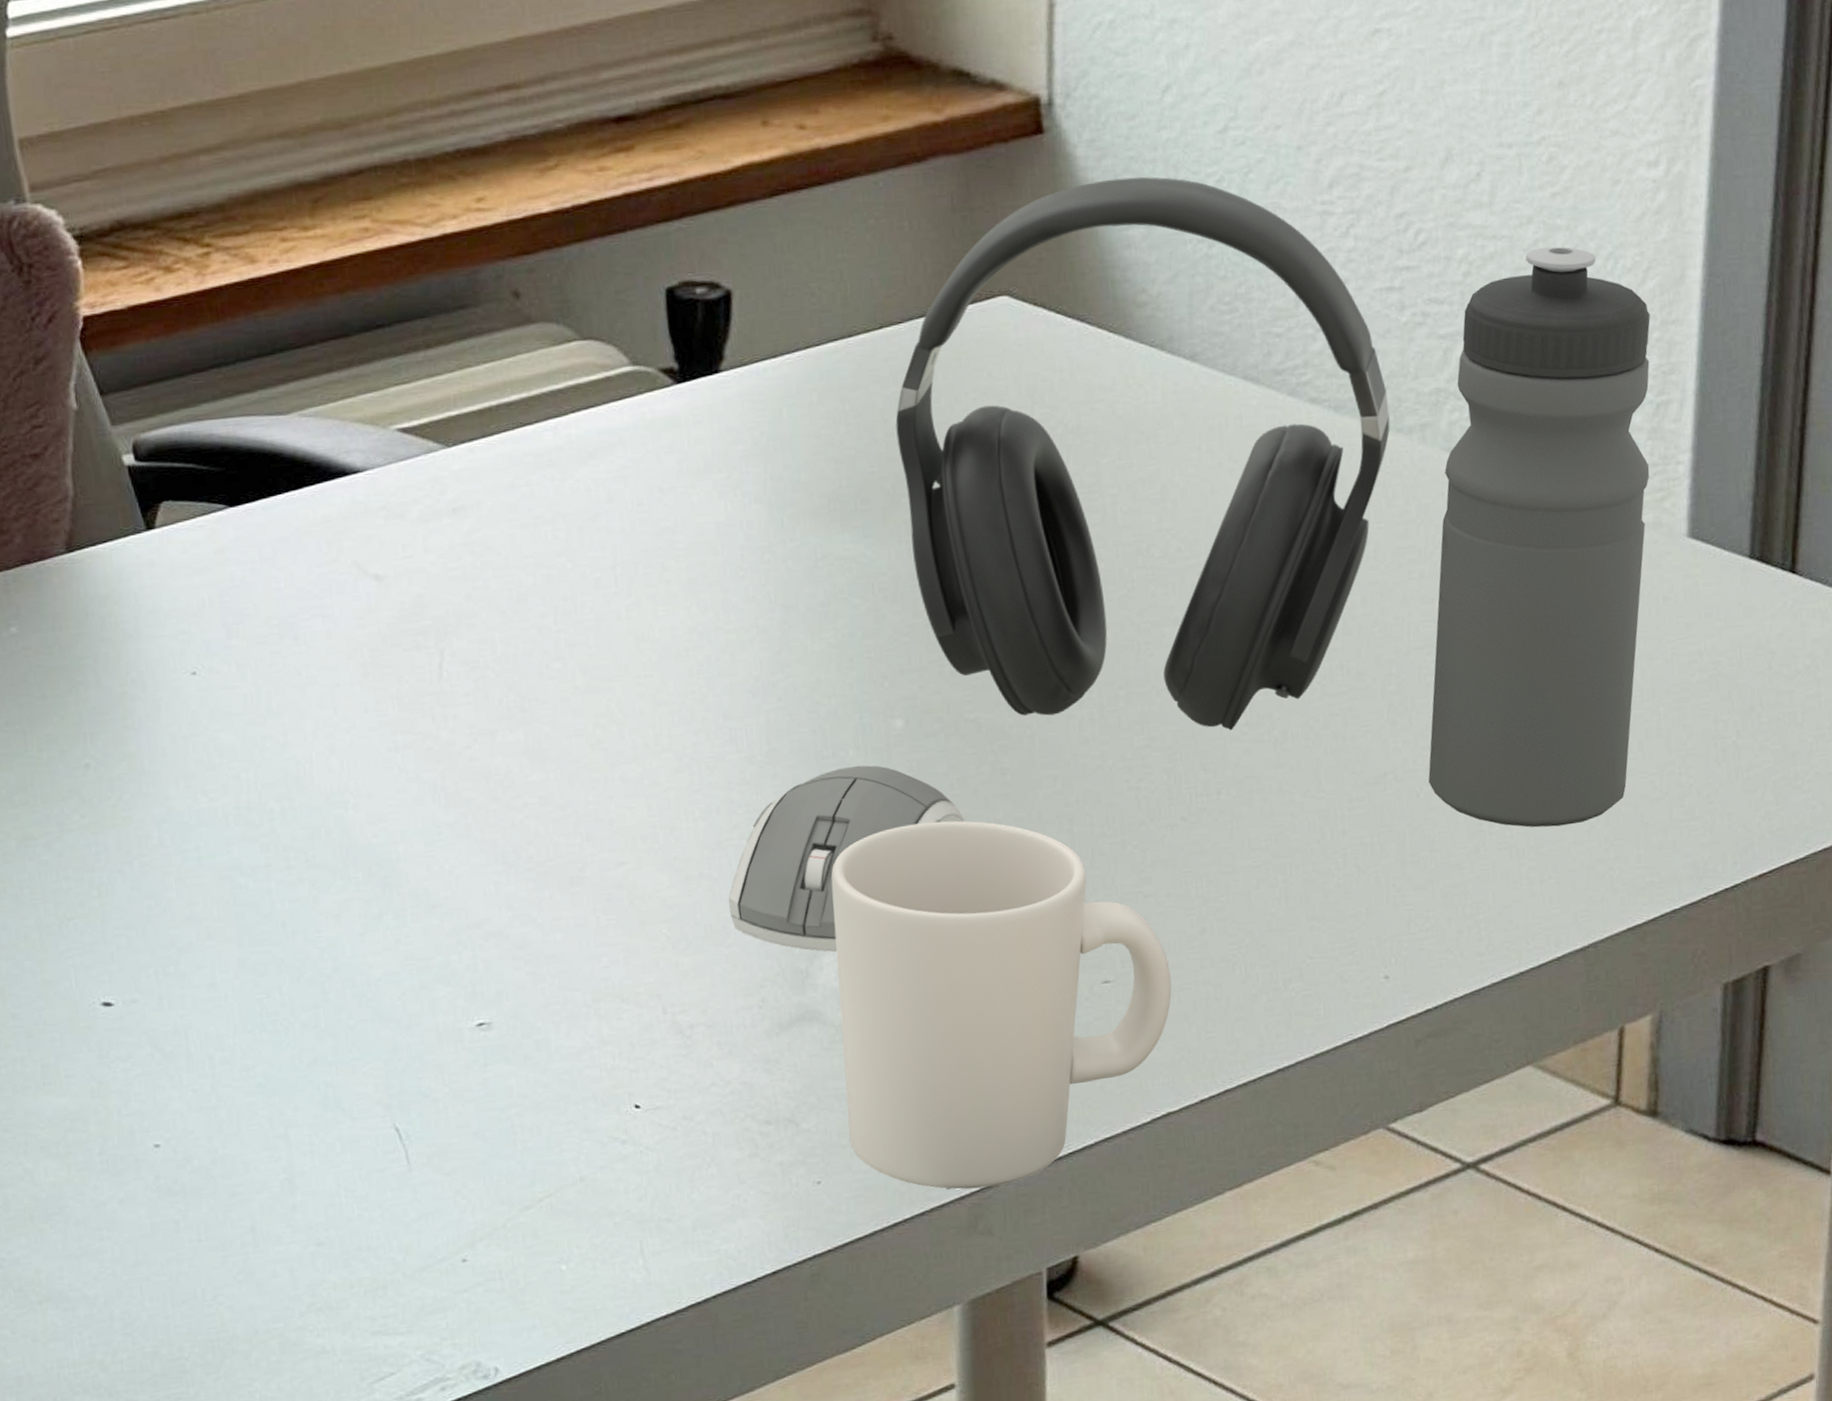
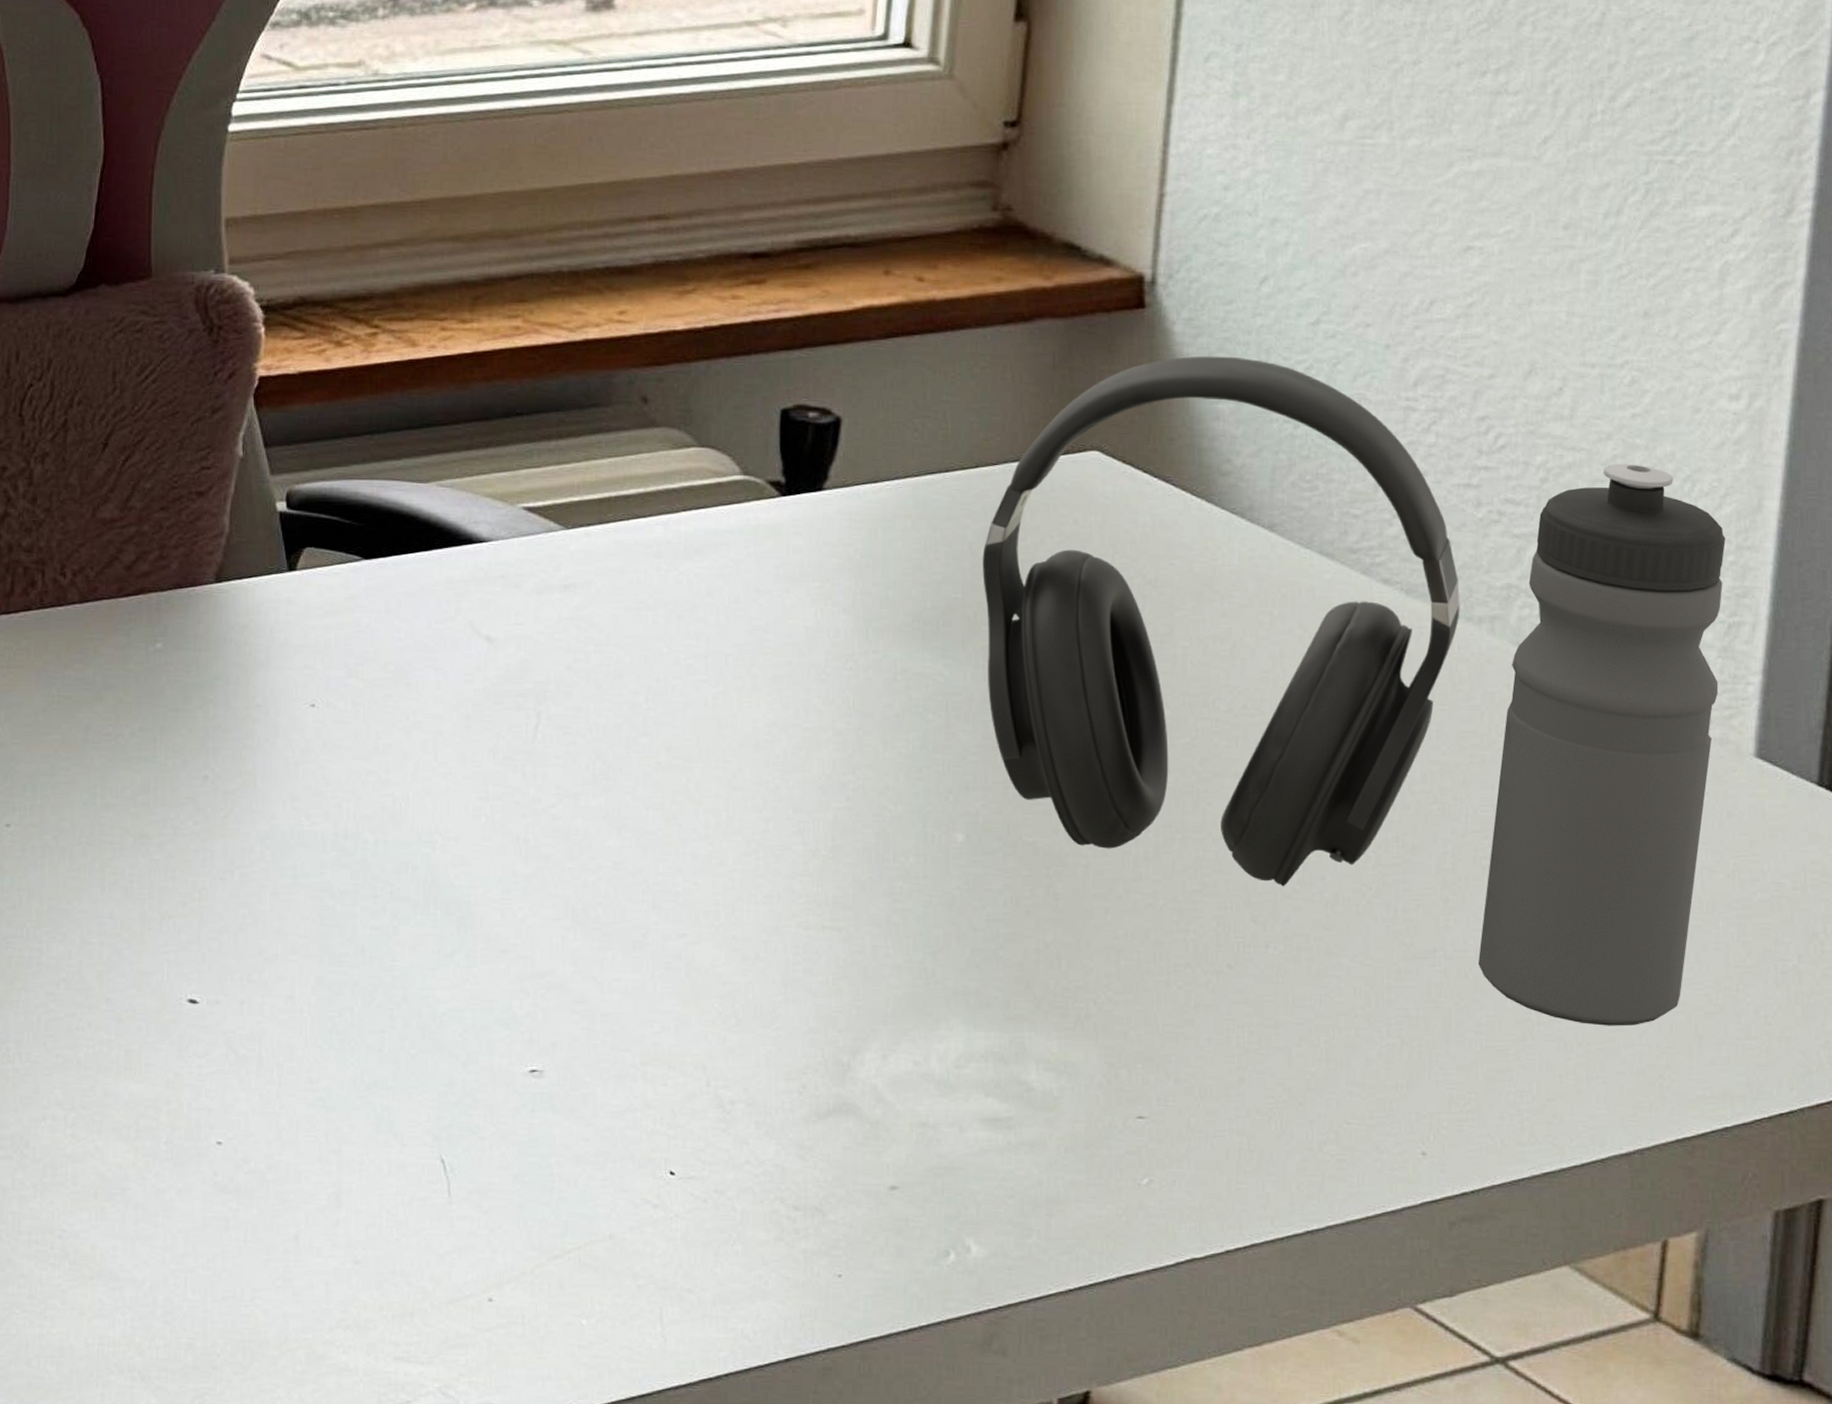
computer mouse: present [729,765,966,953] -> none [781,872,1016,1050]
mug: present [831,820,1172,1190] -> none [874,935,1206,1306]

